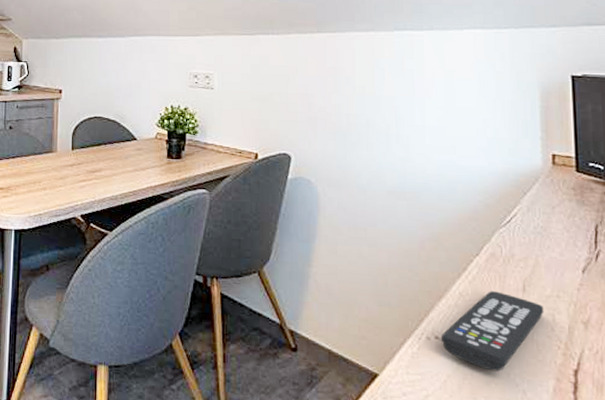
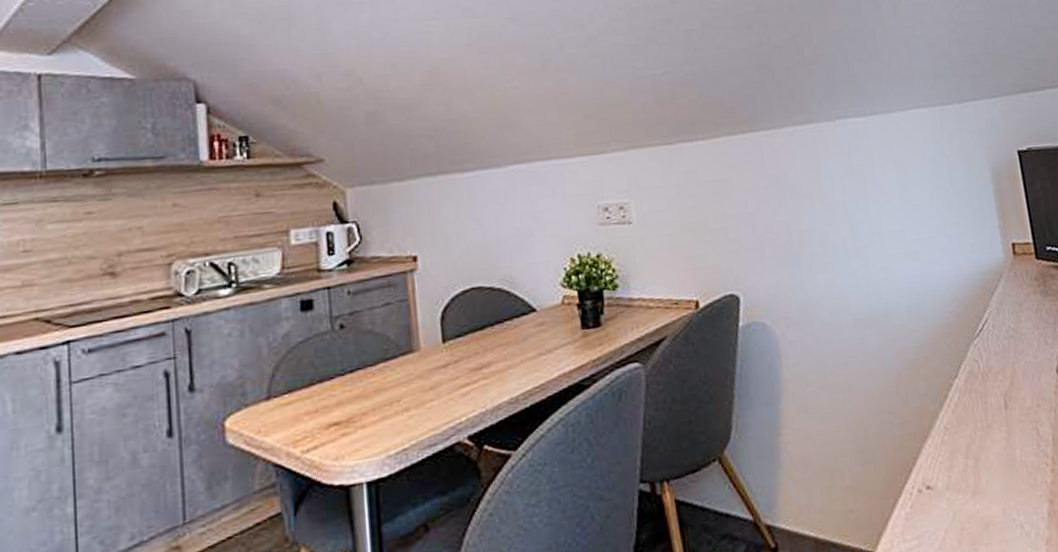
remote control: present [440,291,544,372] -> none [932,414,1028,512]

